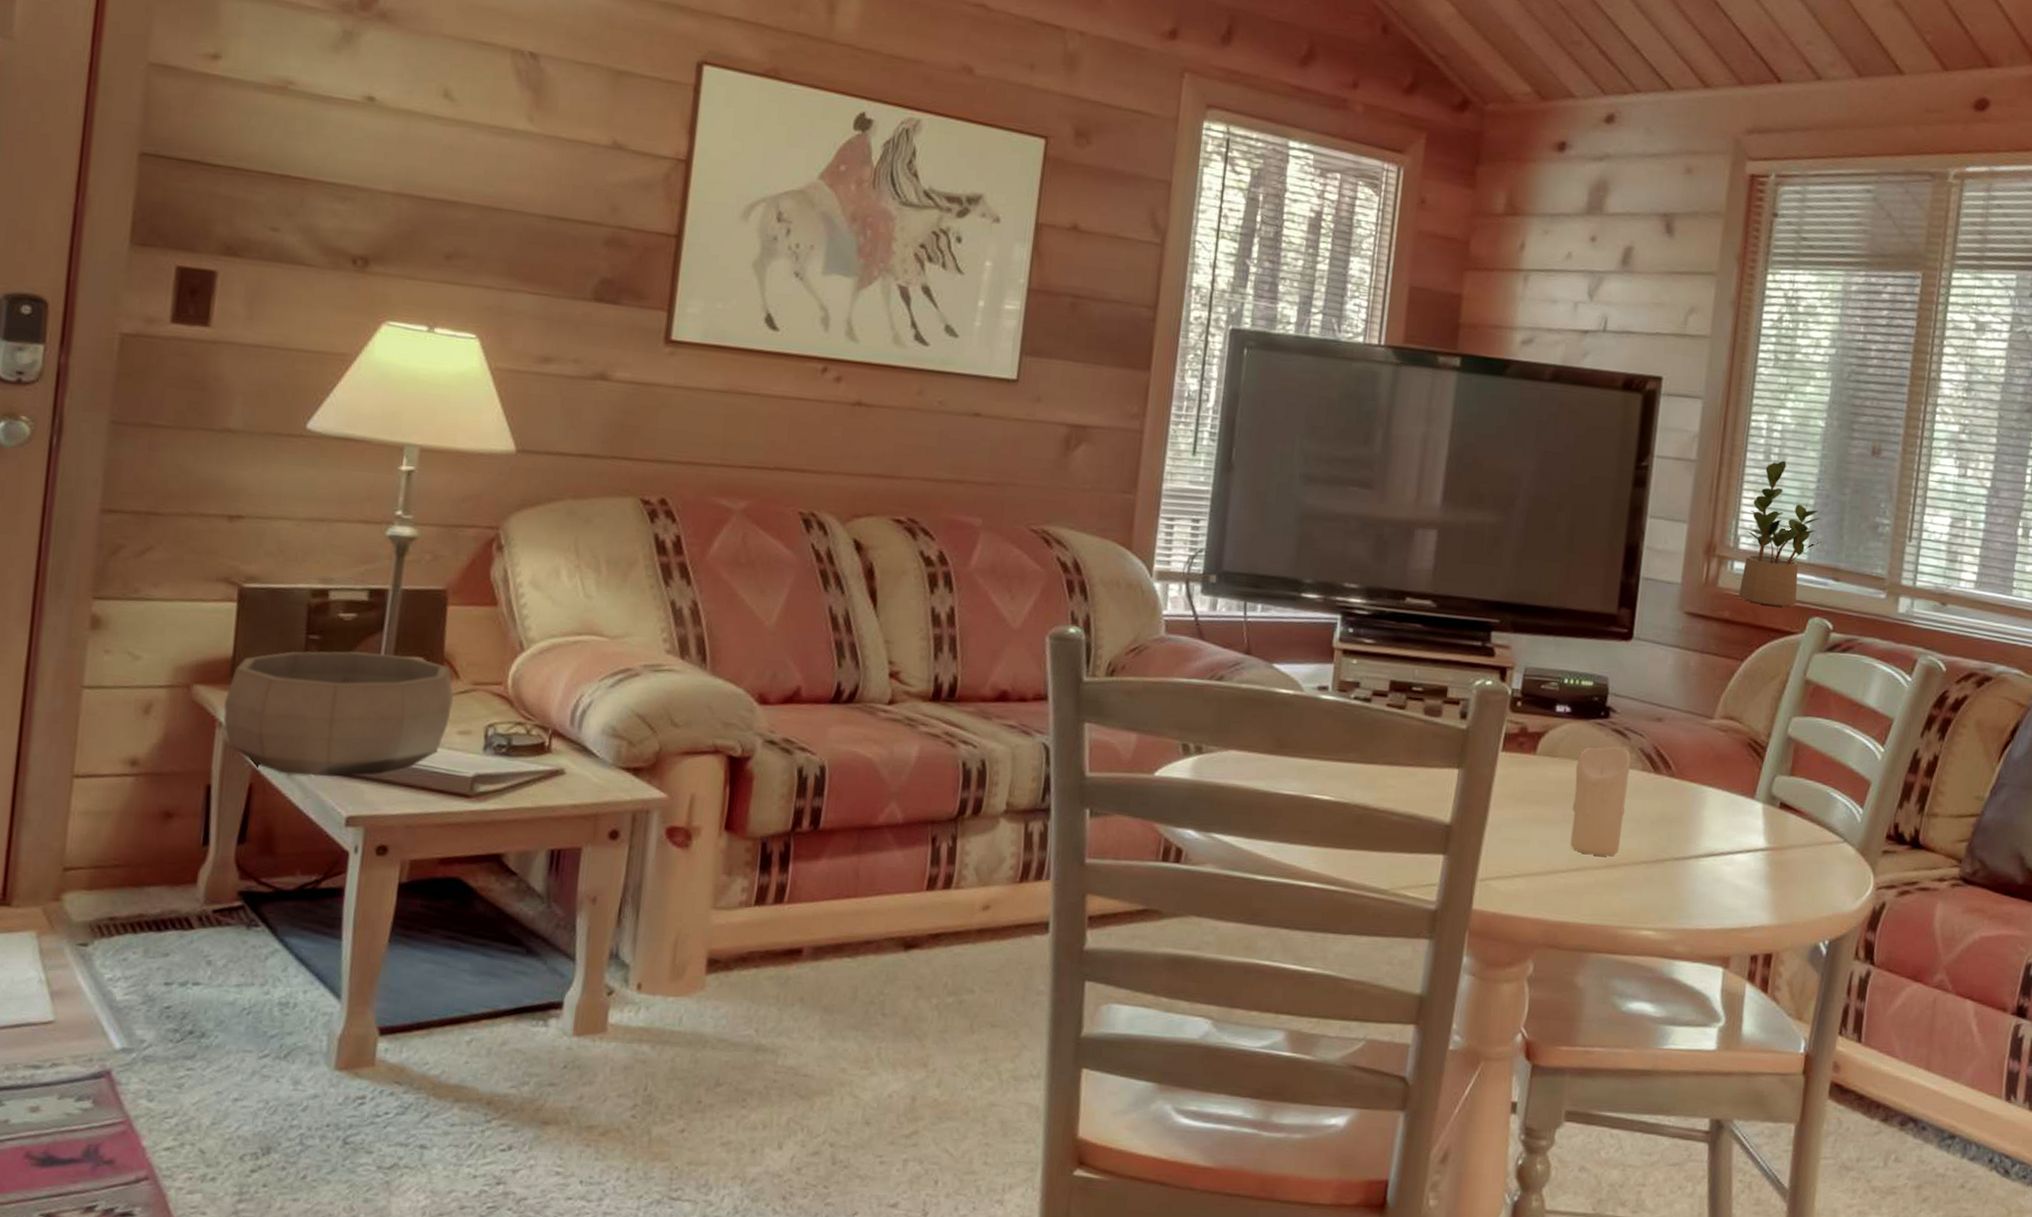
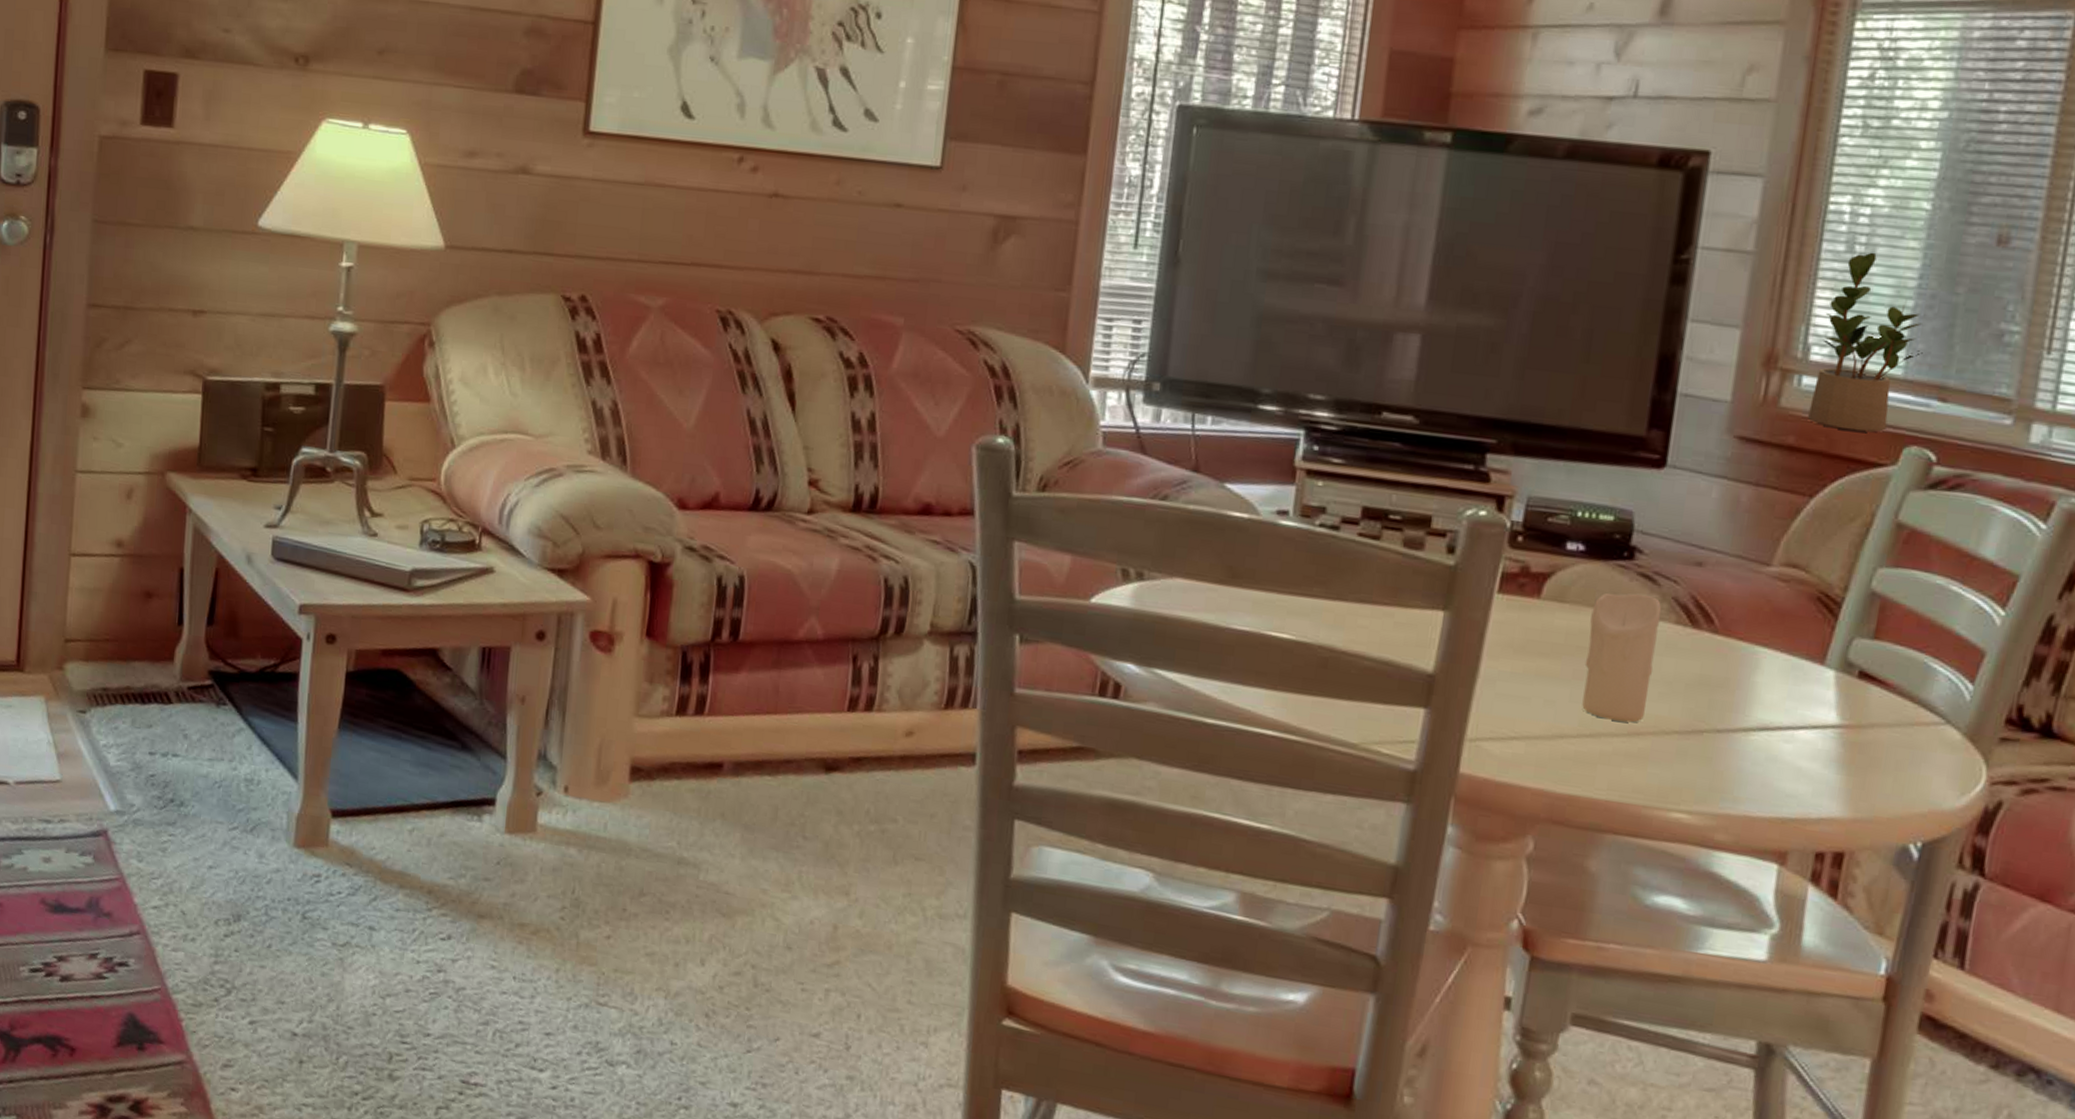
decorative bowl: present [223,651,453,777] -> none [192,442,392,566]

